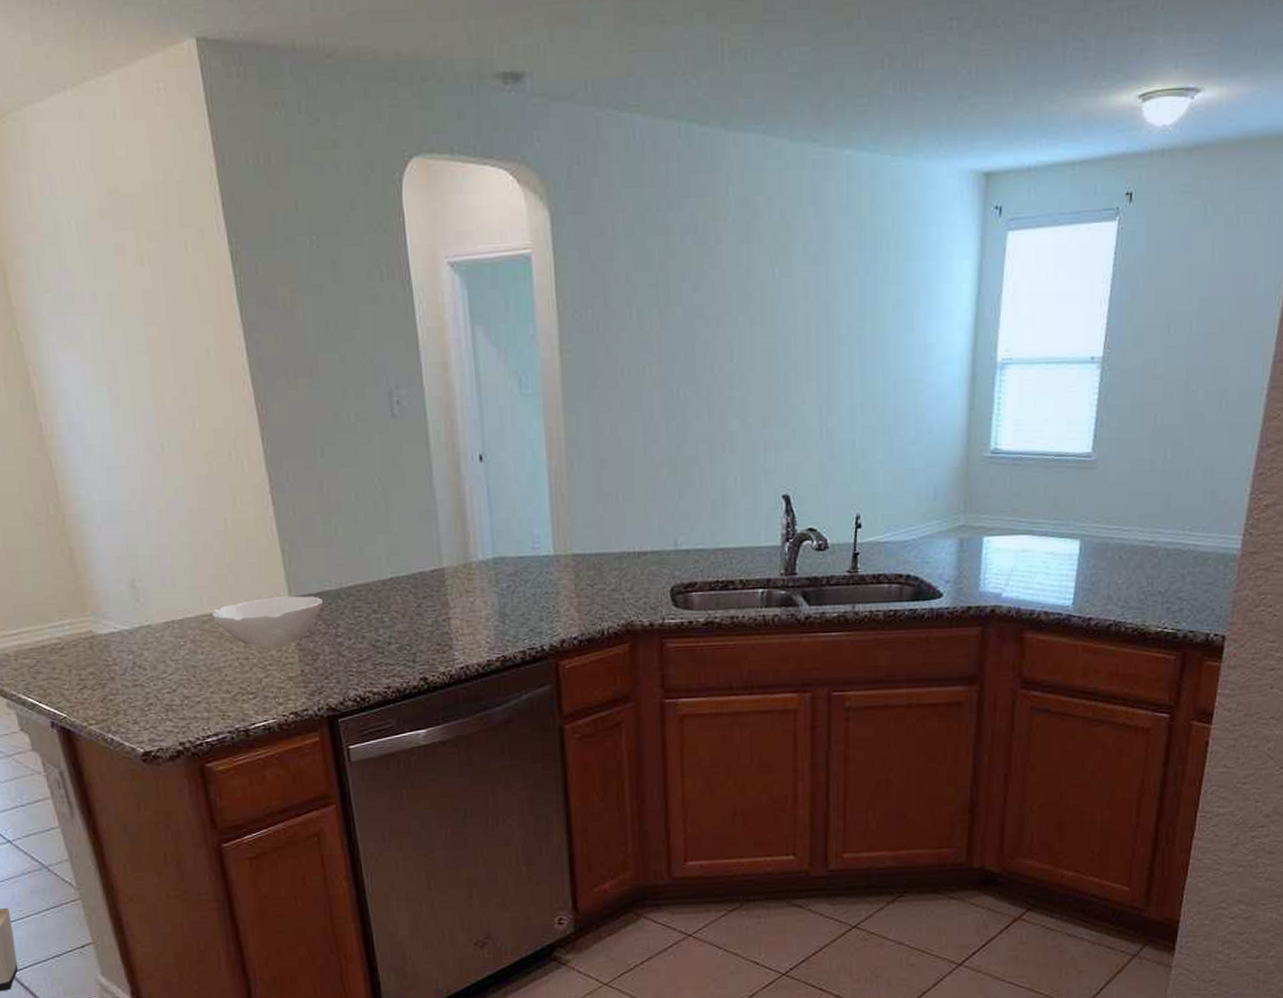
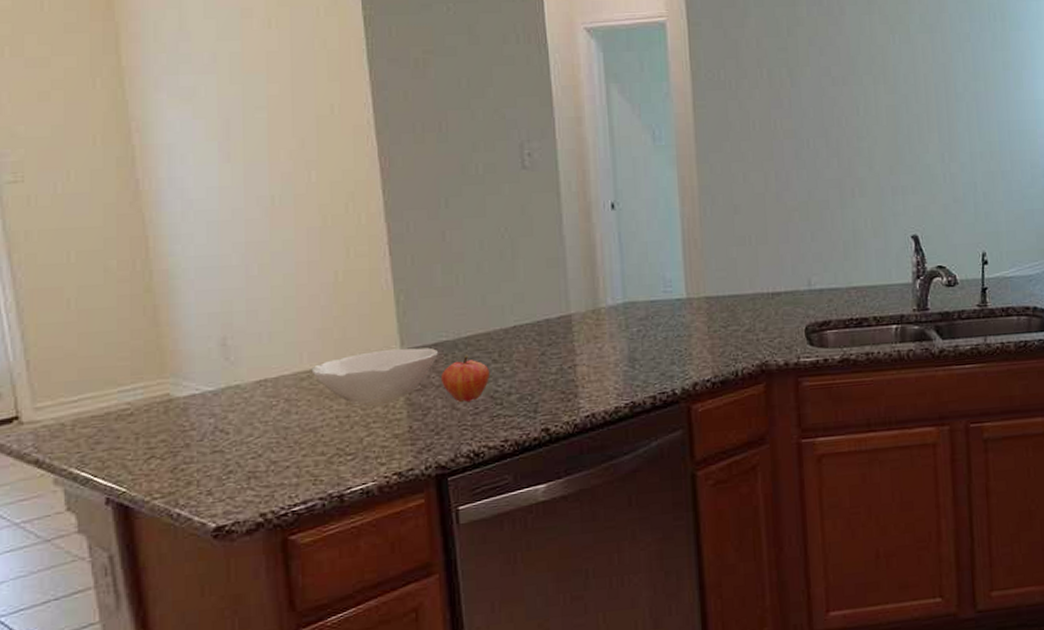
fruit: none [326,604,371,650] -> present [440,355,489,403]

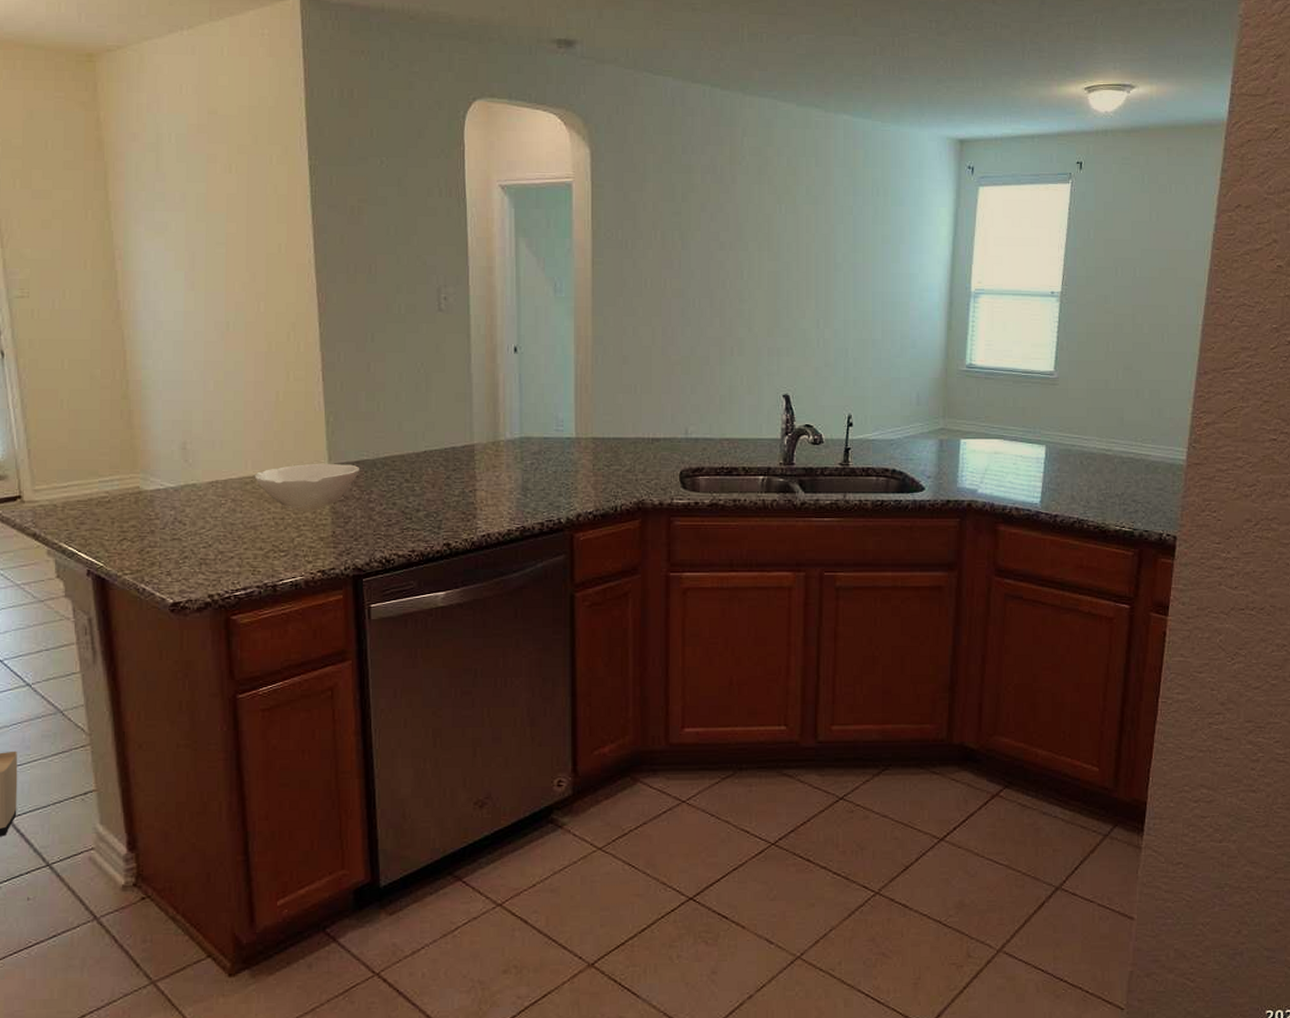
fruit: present [440,355,489,403] -> none [360,473,402,515]

